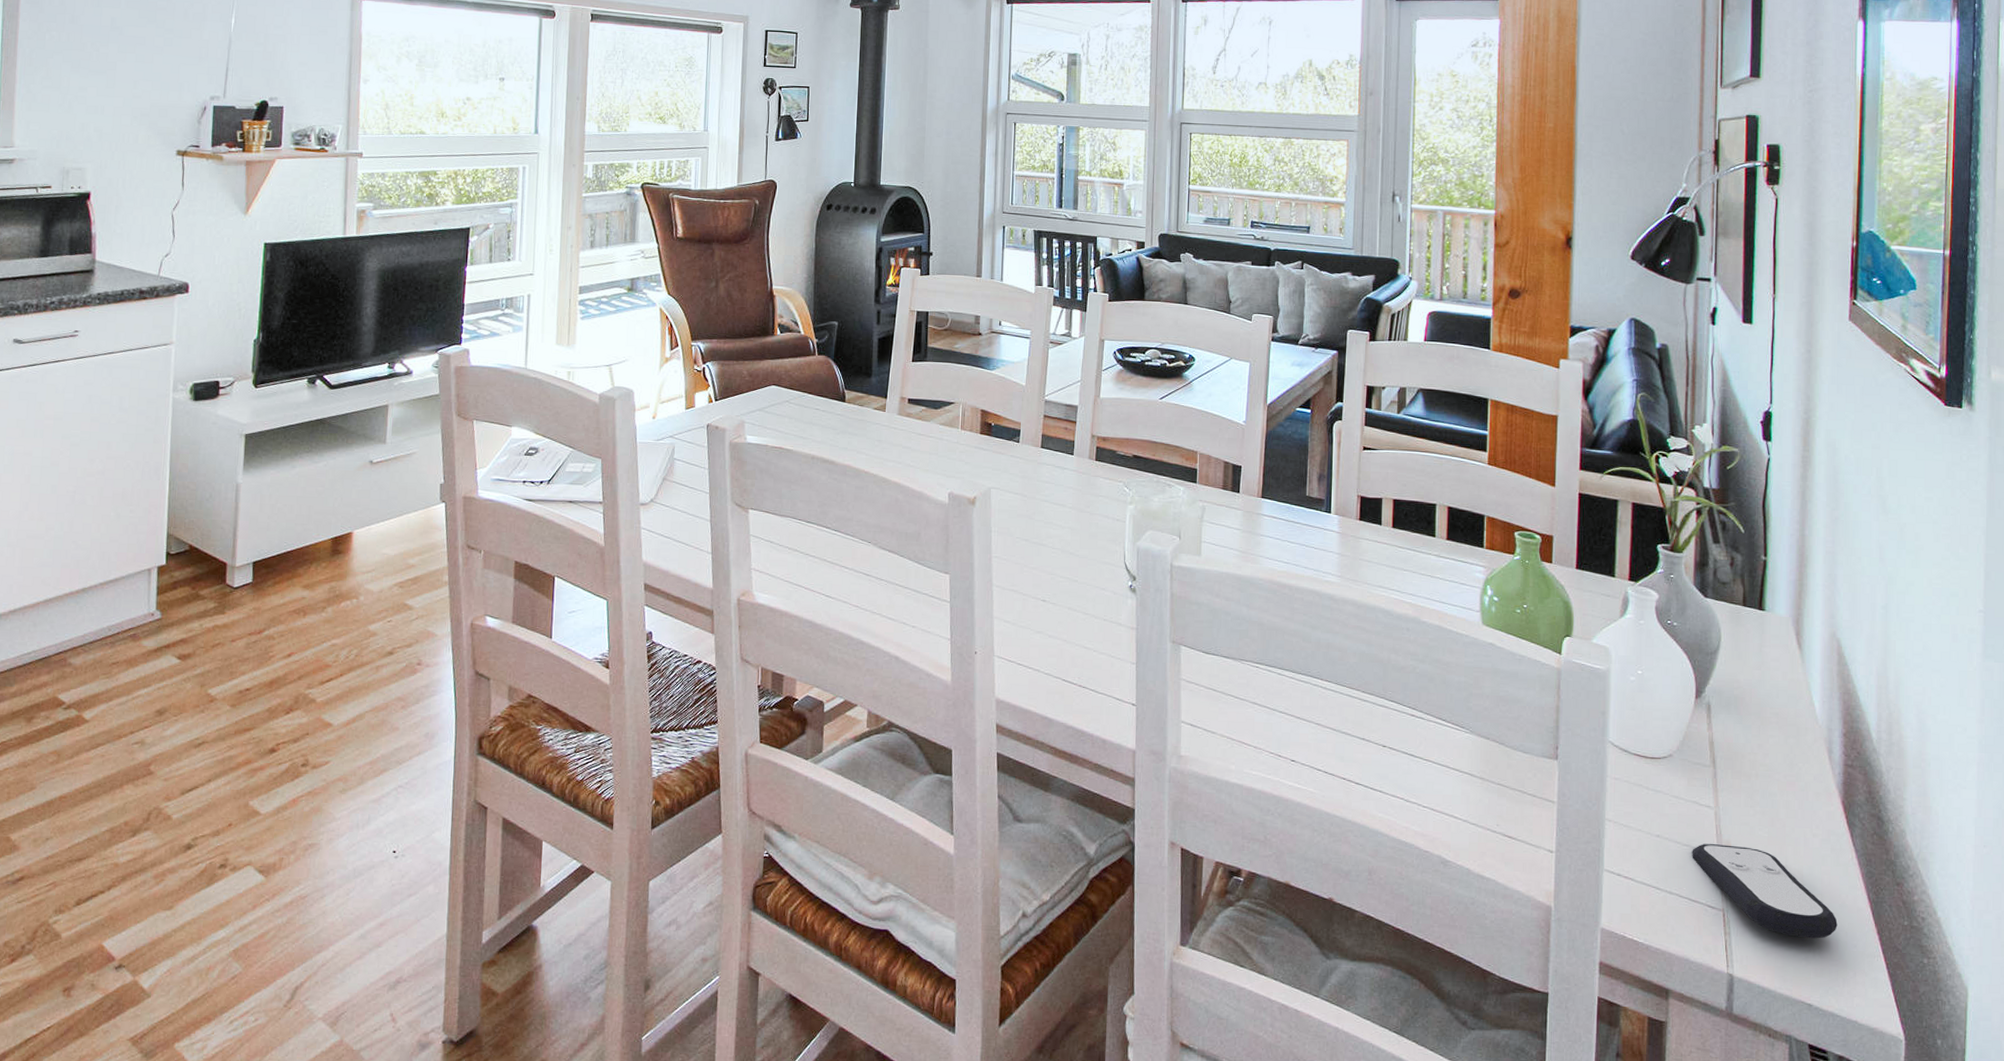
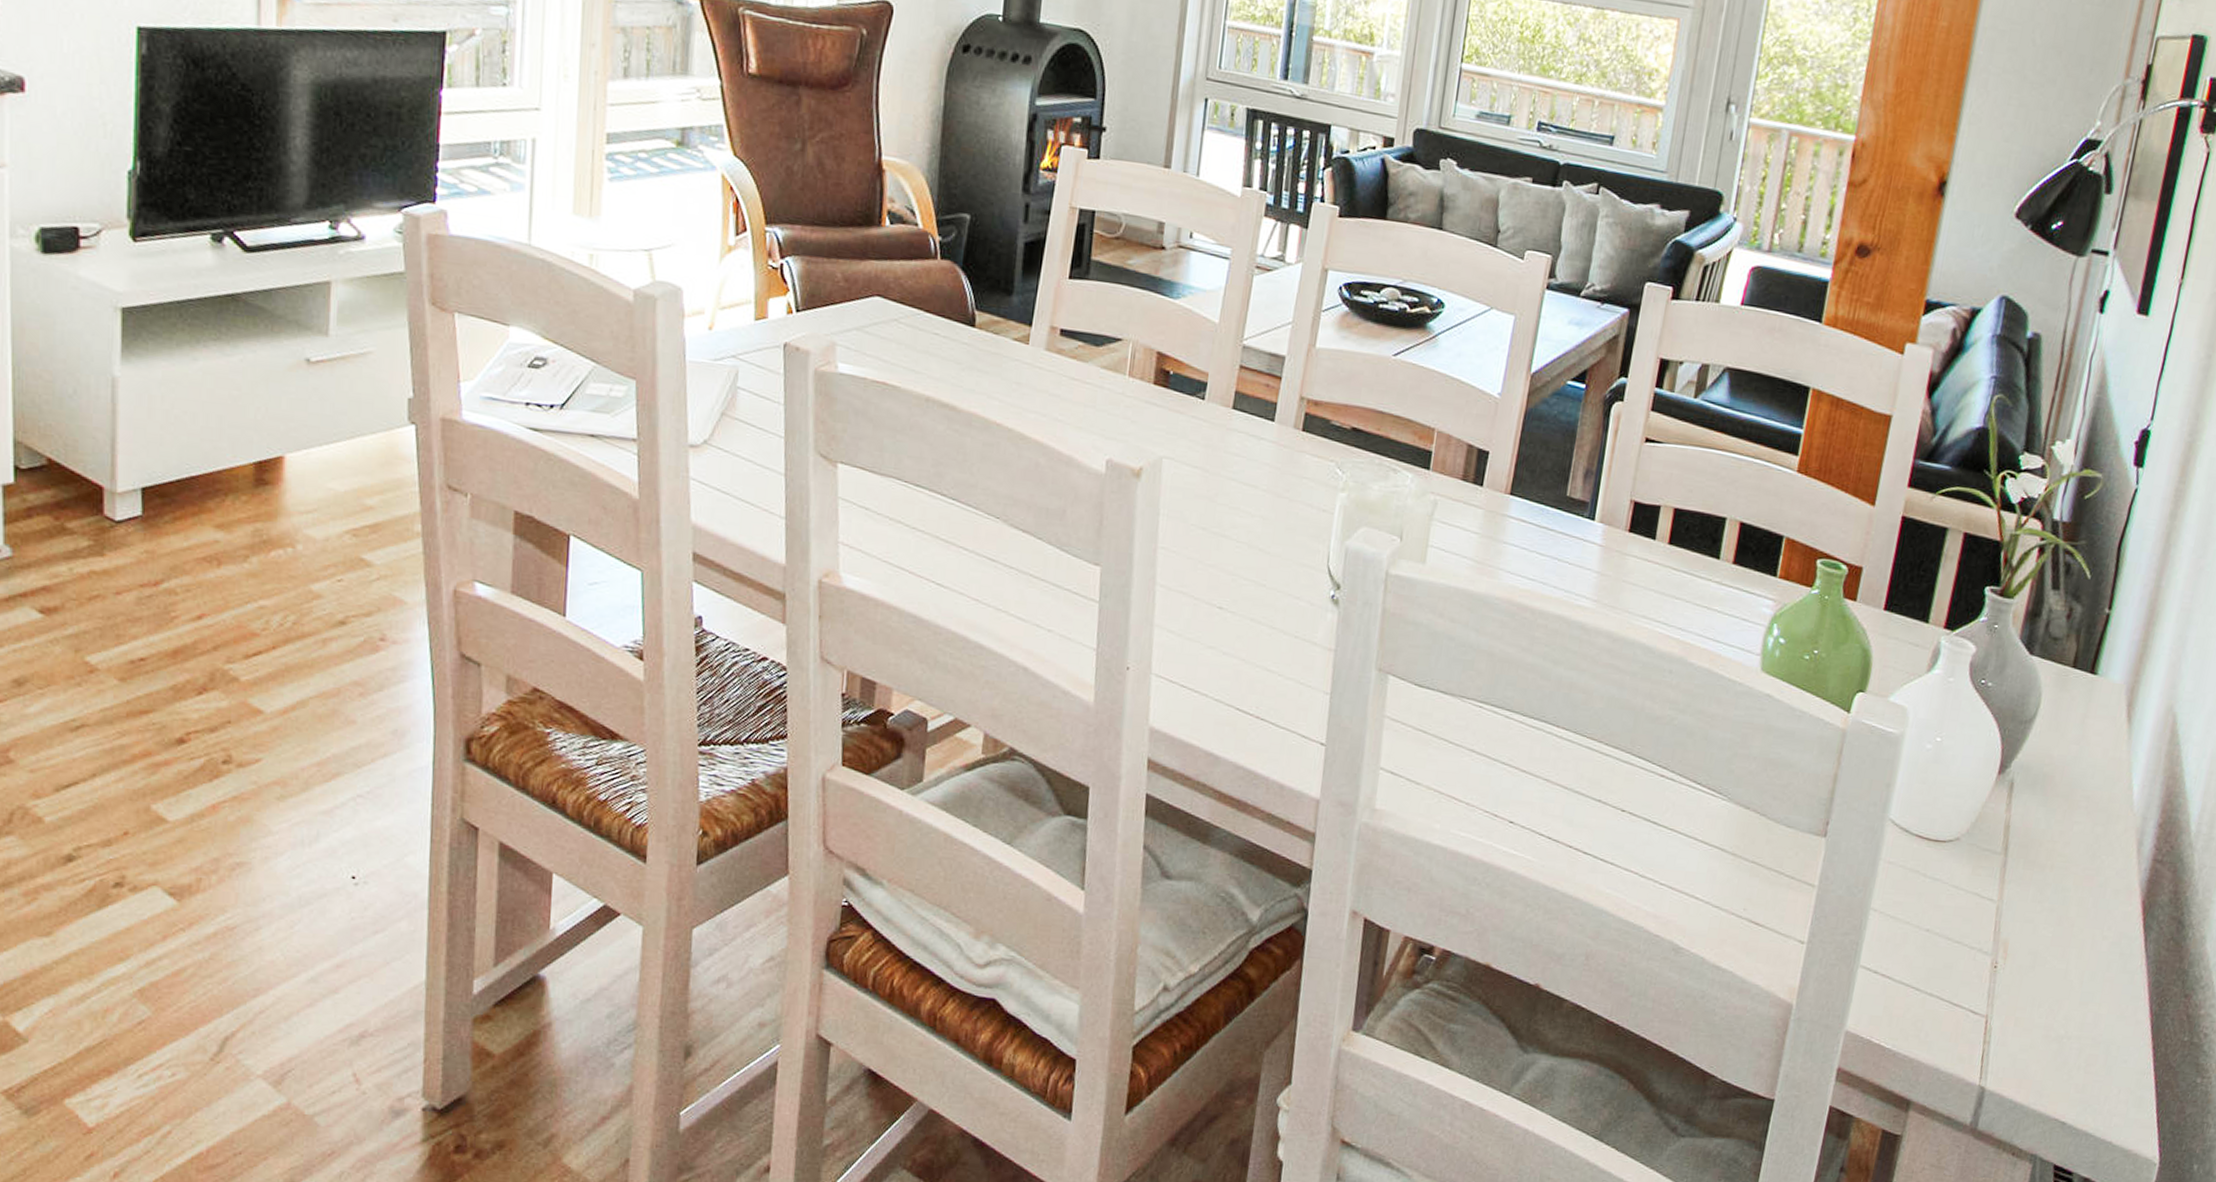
remote control: present [1692,844,1838,939] -> none [1962,941,2112,1052]

